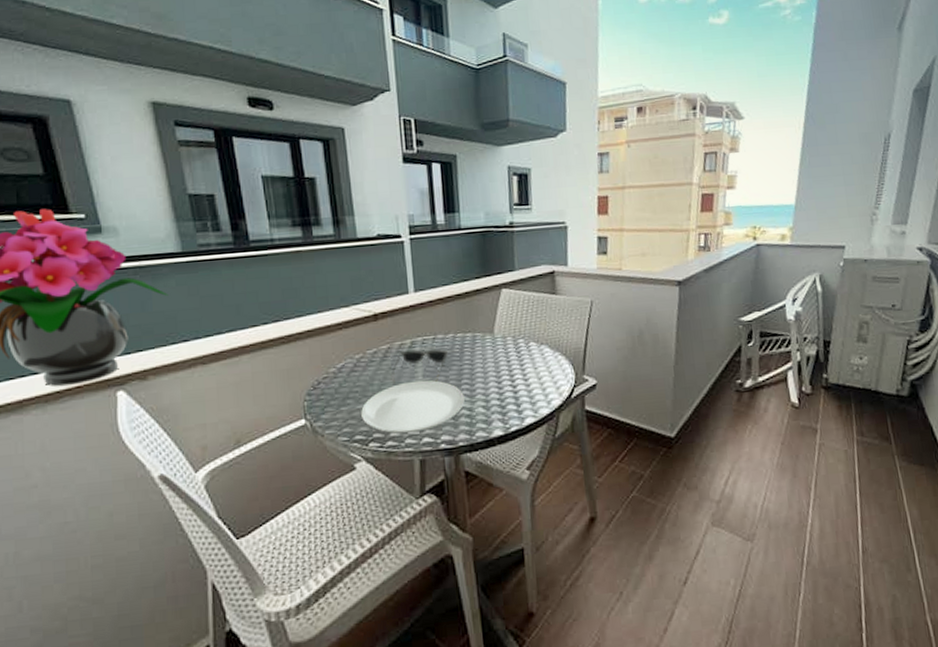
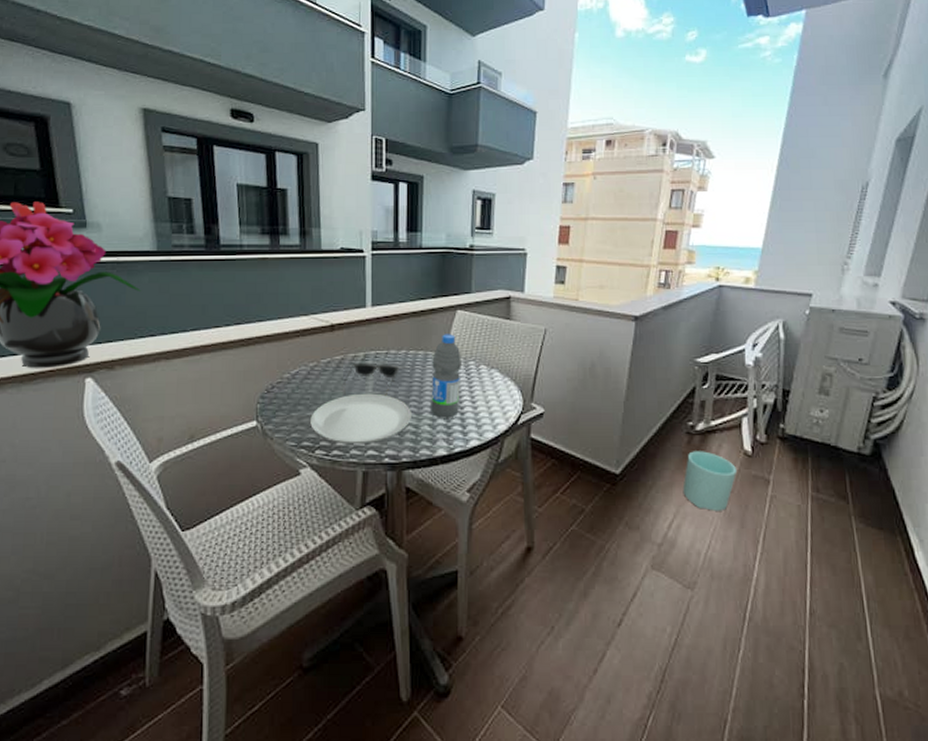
water bottle: none [481,313,513,399] -> present [429,334,463,418]
planter: none [736,407,787,464] -> present [682,451,738,511]

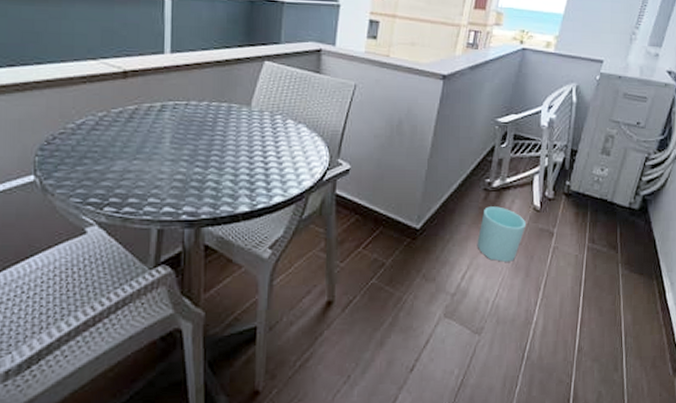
plate: present [310,393,411,445] -> none [98,146,212,201]
sunglasses: present [343,362,400,396] -> none [136,113,201,150]
water bottle: present [429,334,463,418] -> none [232,86,269,174]

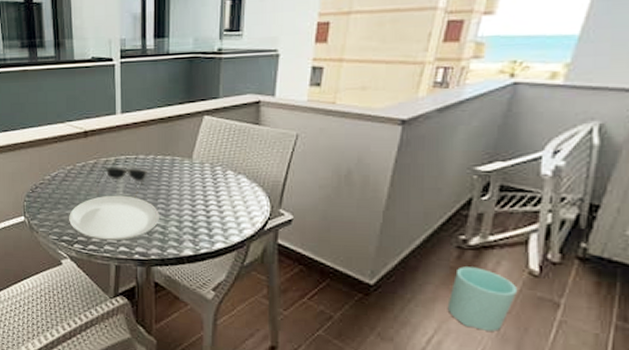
plate: none [98,146,212,201] -> present [69,195,159,241]
sunglasses: none [136,113,201,150] -> present [96,166,148,198]

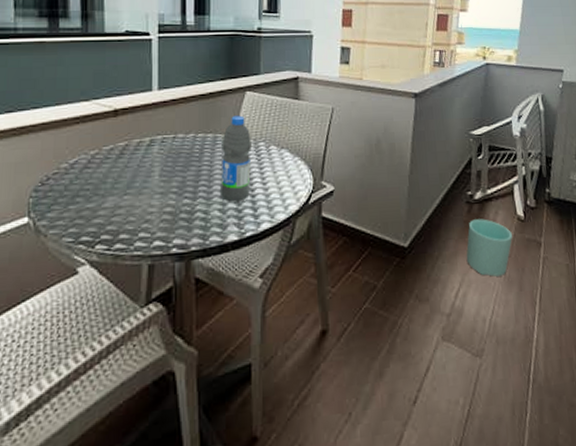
plate: present [69,195,159,241] -> none [90,180,200,237]
sunglasses: present [96,166,148,198] -> none [127,148,188,183]
water bottle: none [176,139,209,221] -> present [219,115,253,202]

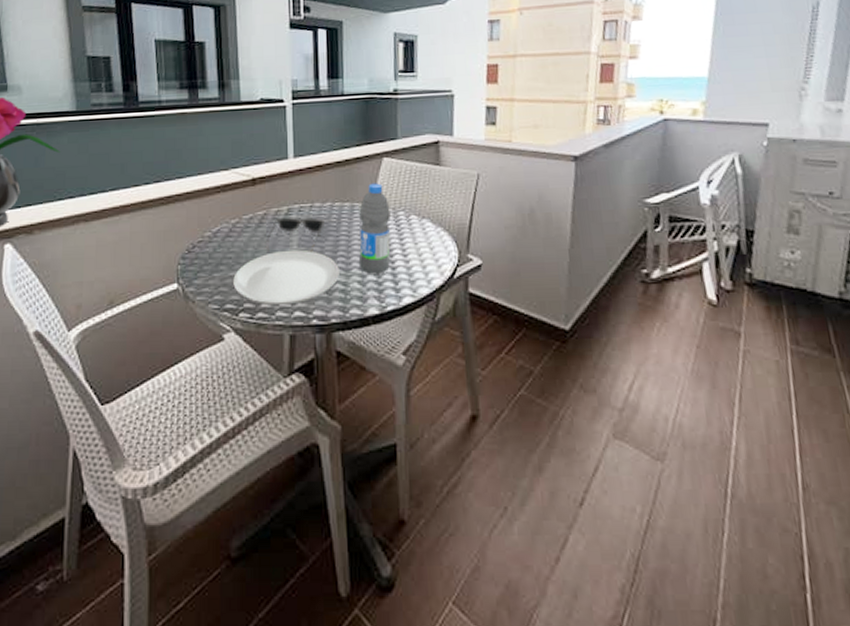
plate: none [90,180,200,237] -> present [233,249,339,306]
sunglasses: none [127,148,188,183] -> present [266,217,326,252]
planter: present [466,219,513,277] -> none [641,301,703,370]

